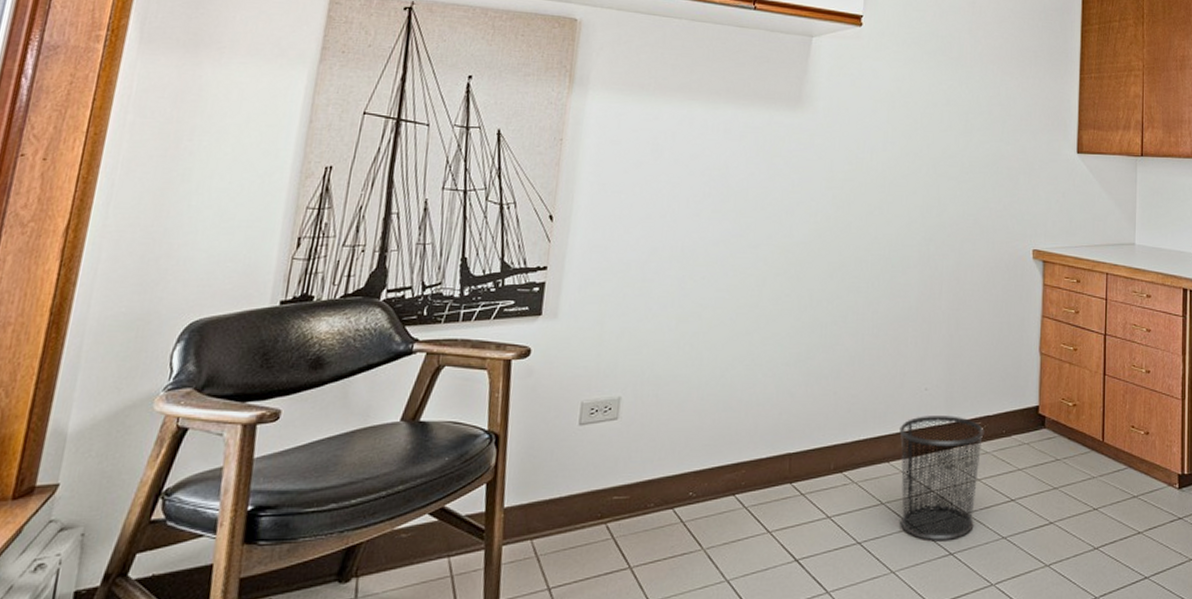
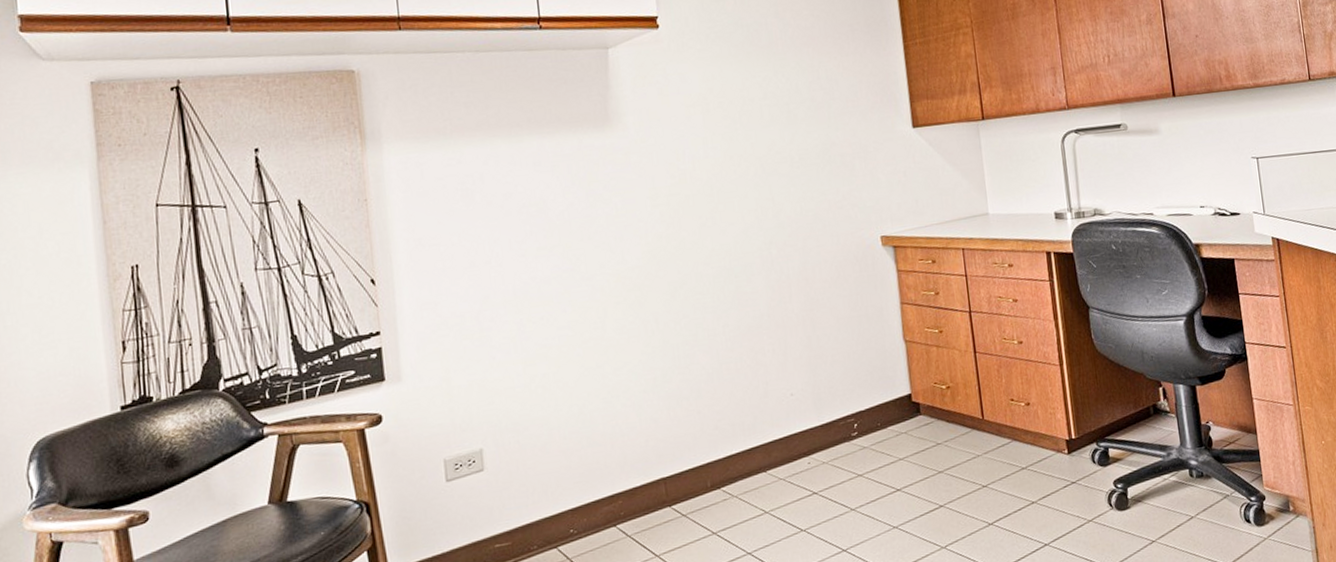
waste bin: present [899,416,984,540] -> none [771,416,863,541]

